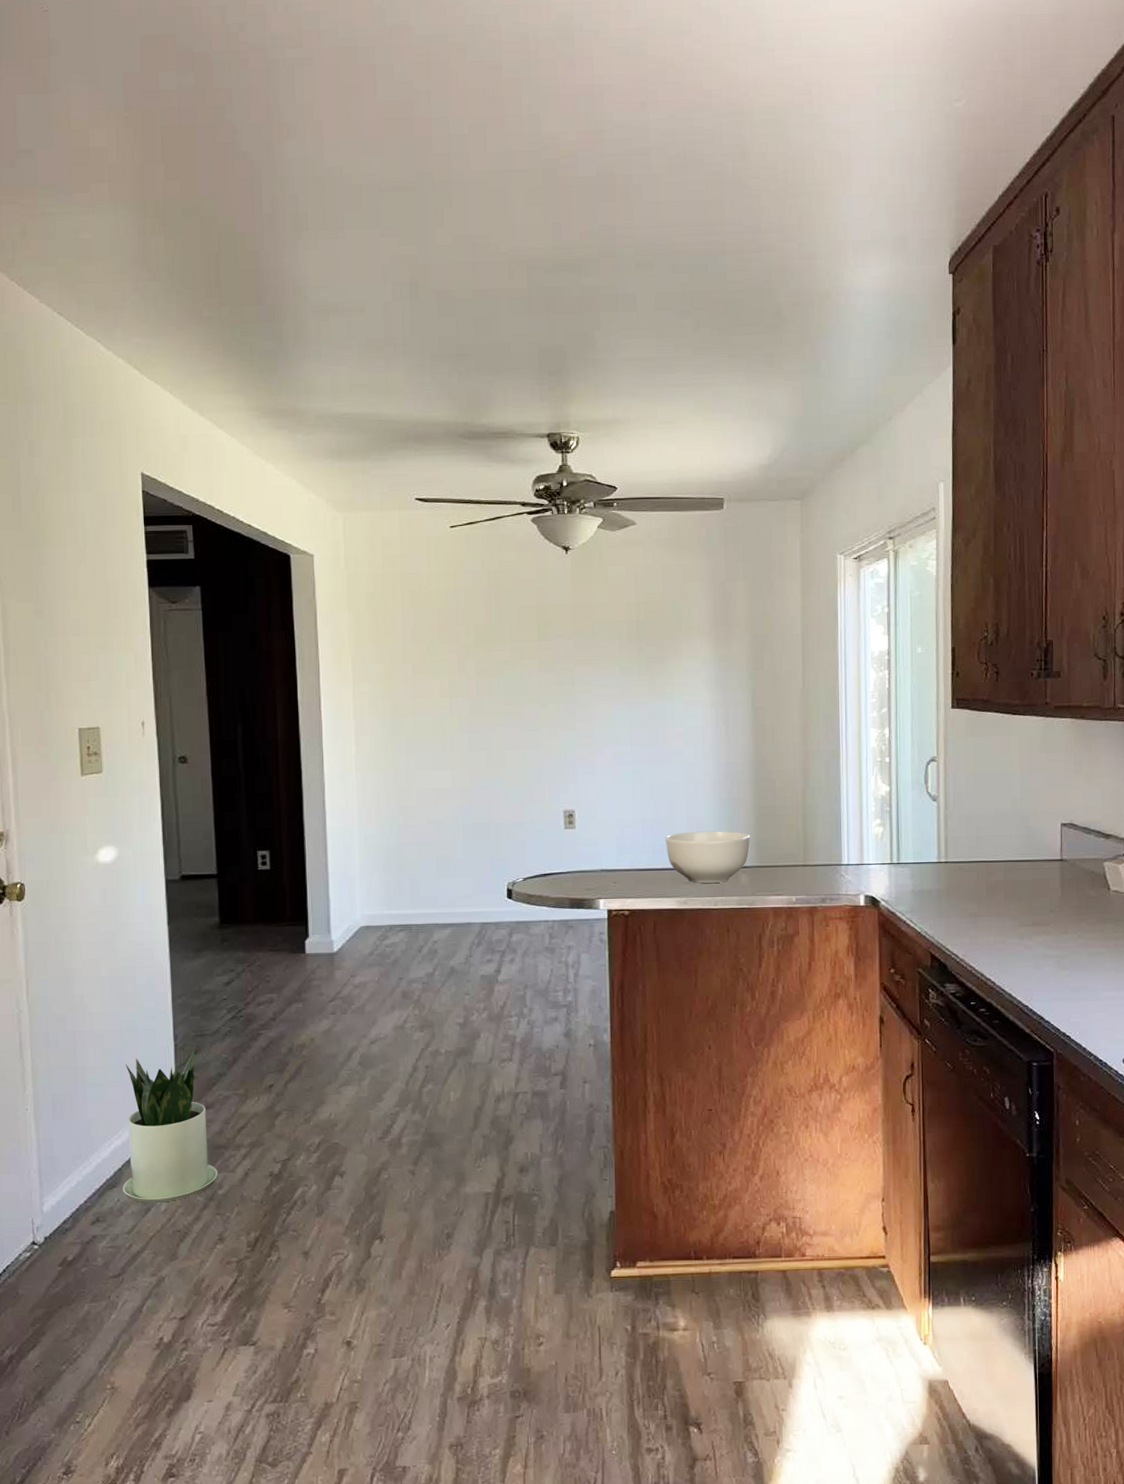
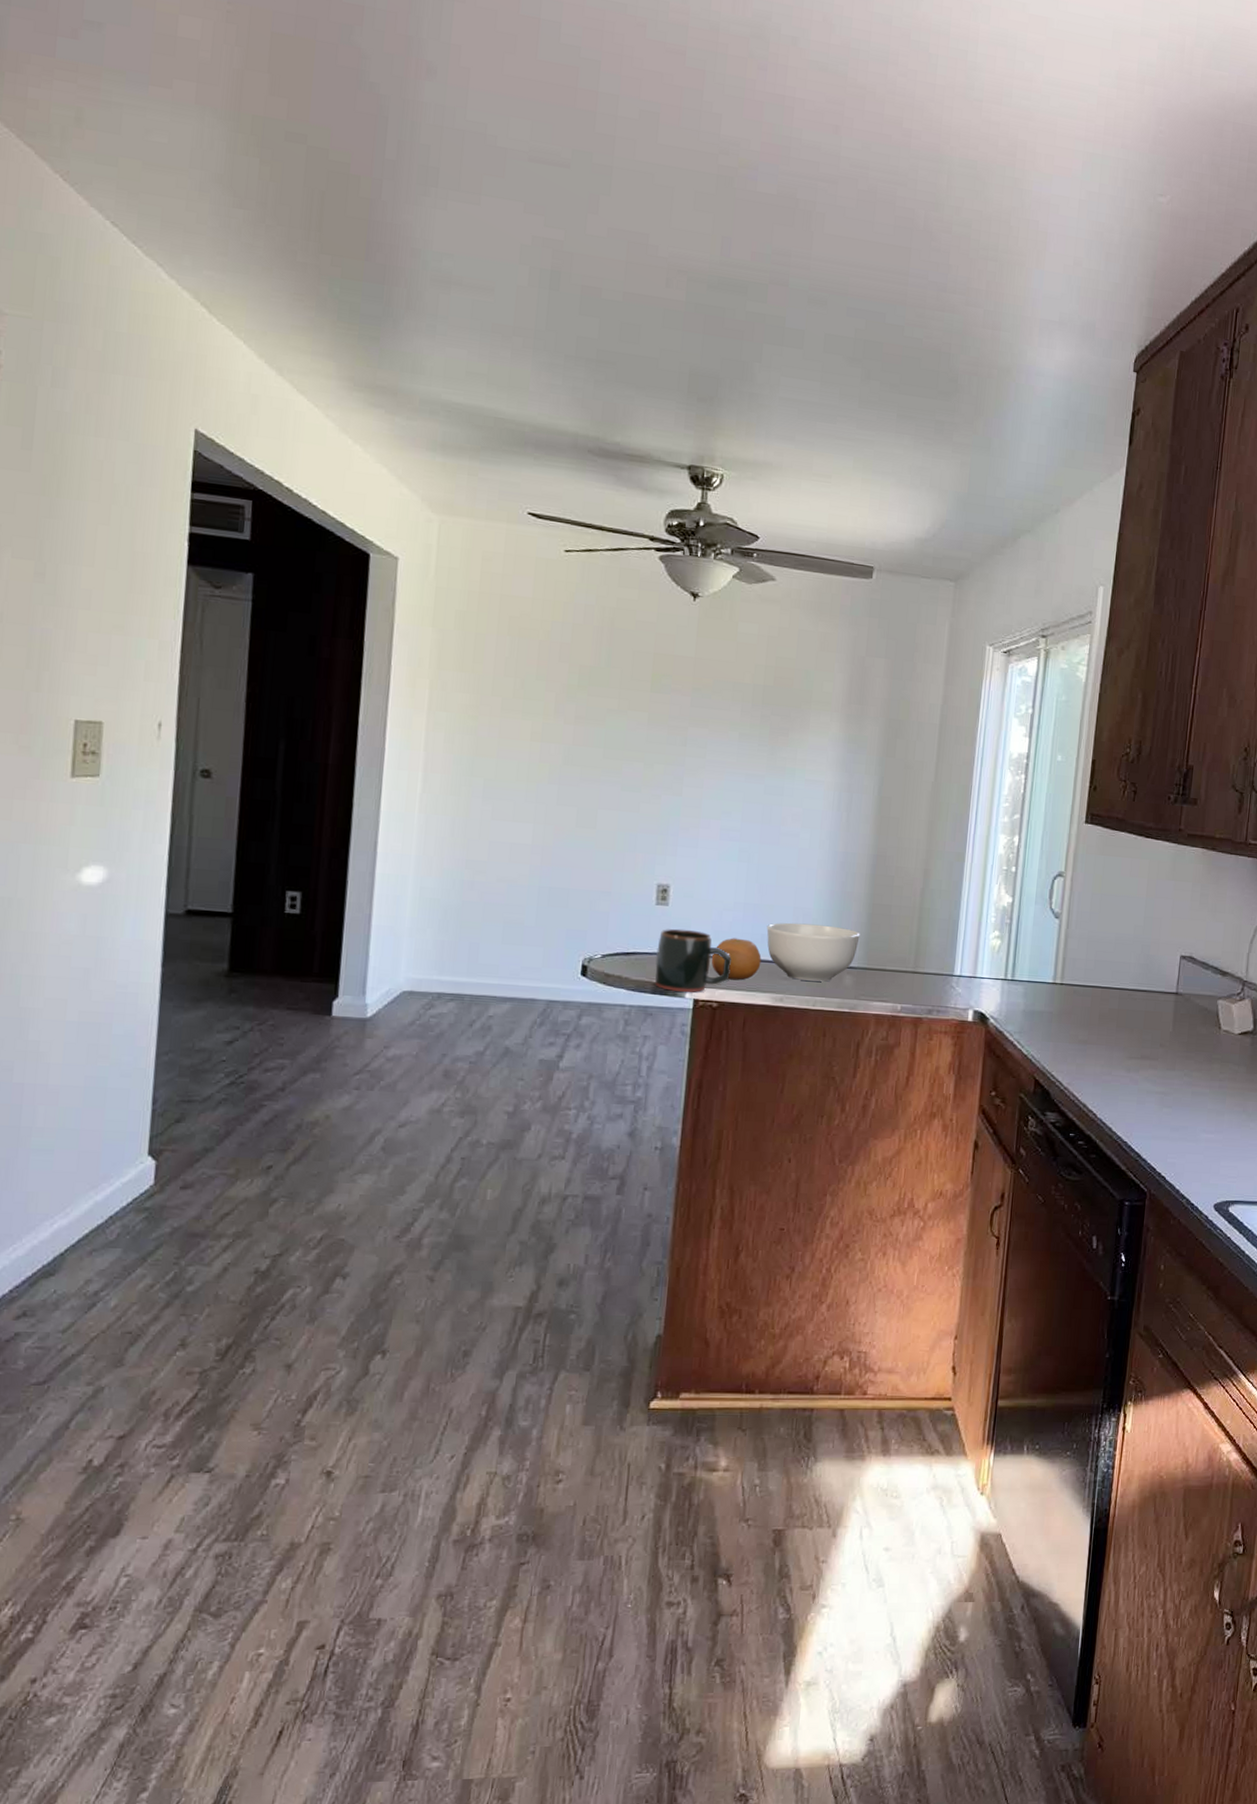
planter: present [122,1050,218,1203] -> none [62,1118,189,1298]
mug: none [569,848,637,904] -> present [655,928,731,992]
fruit: none [618,851,663,889] -> present [711,938,762,981]

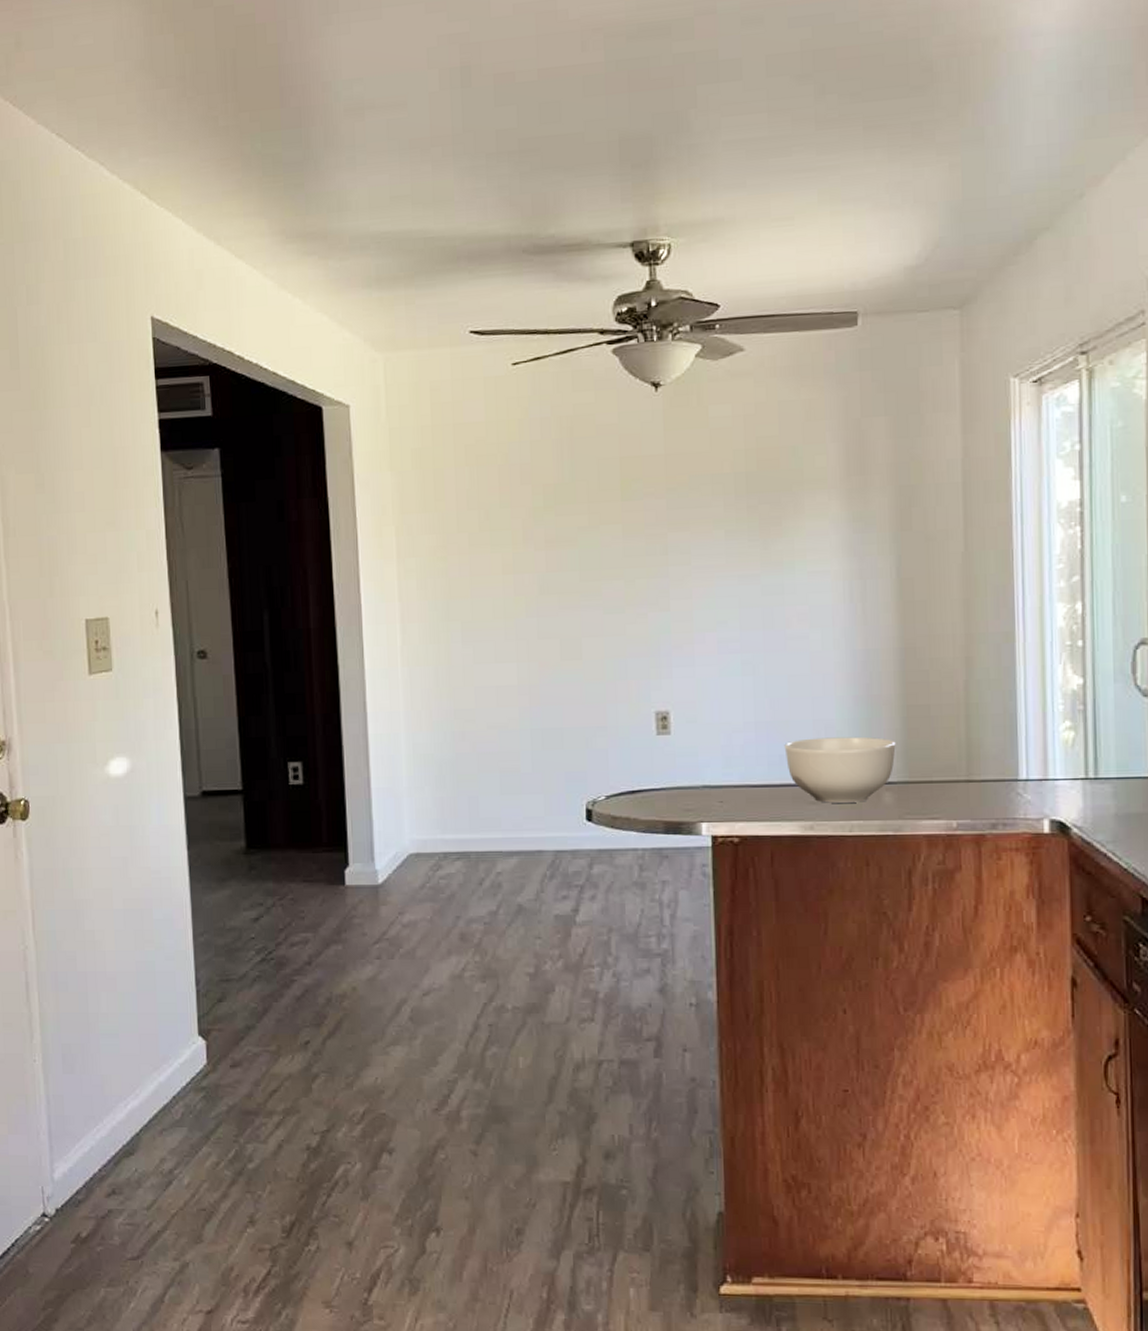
mug: present [655,928,731,992] -> none [663,758,749,829]
fruit: present [711,938,762,981] -> none [725,762,783,810]

